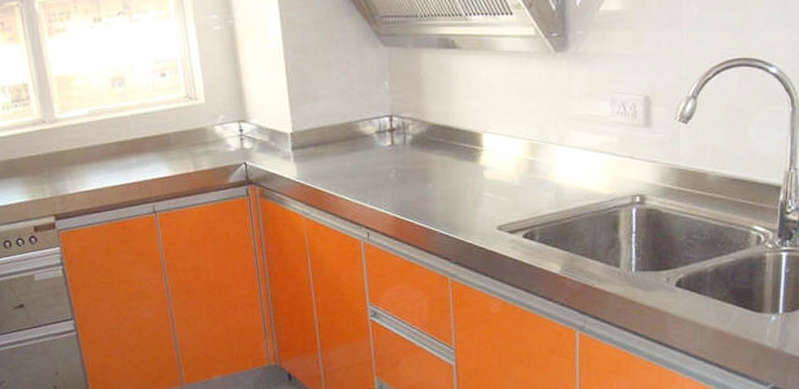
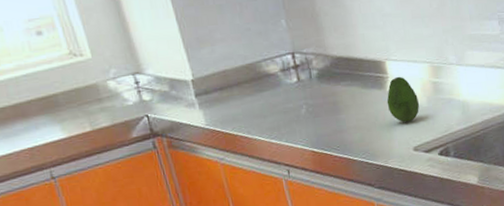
fruit: none [477,150,511,199] -> present [386,76,420,122]

